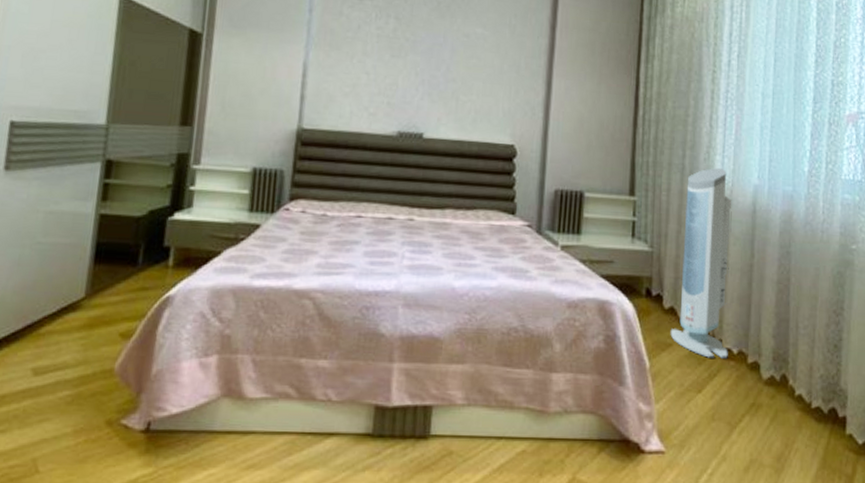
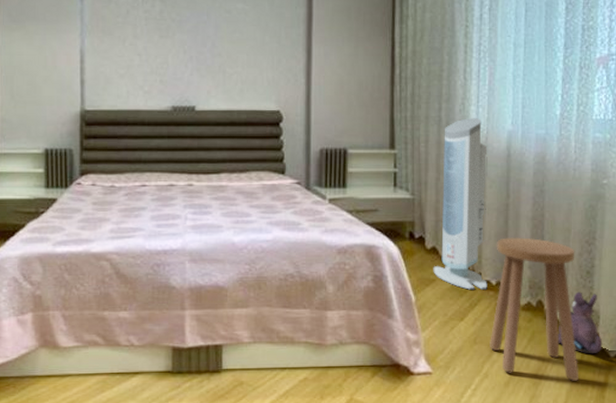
stool: none [729,301,825,470] -> present [490,237,580,381]
plush toy: none [802,367,851,440] -> present [558,291,603,354]

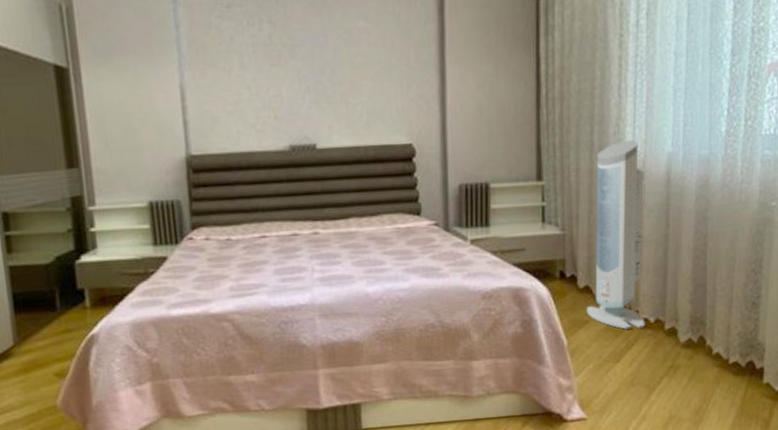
stool: present [490,237,580,381] -> none [648,270,743,418]
plush toy: present [558,291,603,354] -> none [720,324,768,390]

